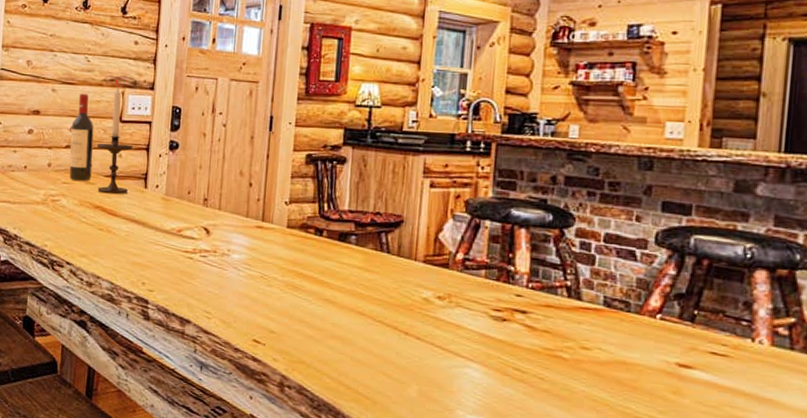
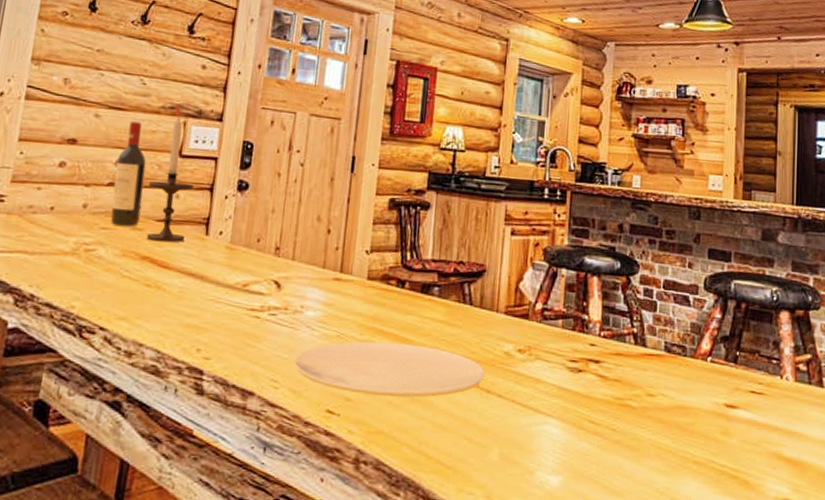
plate: none [223,282,403,335] -> present [293,341,485,398]

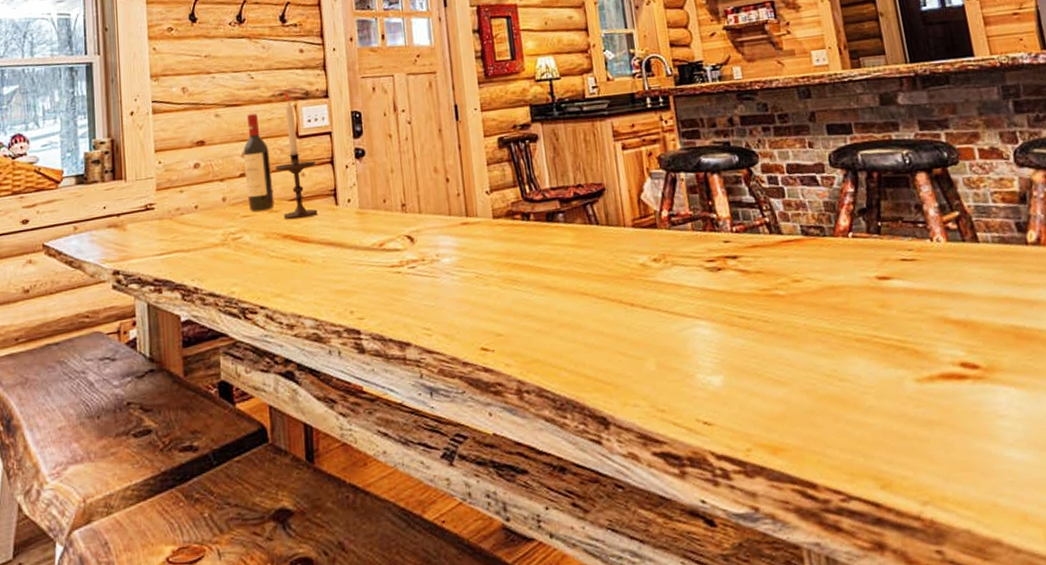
plate: present [293,341,485,398] -> none [440,271,626,328]

